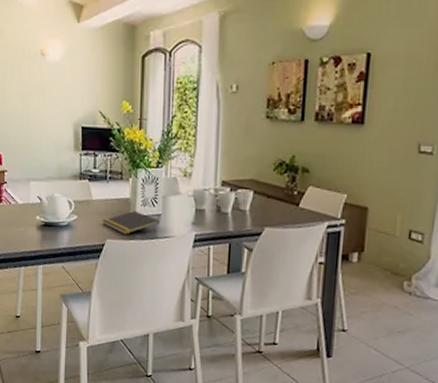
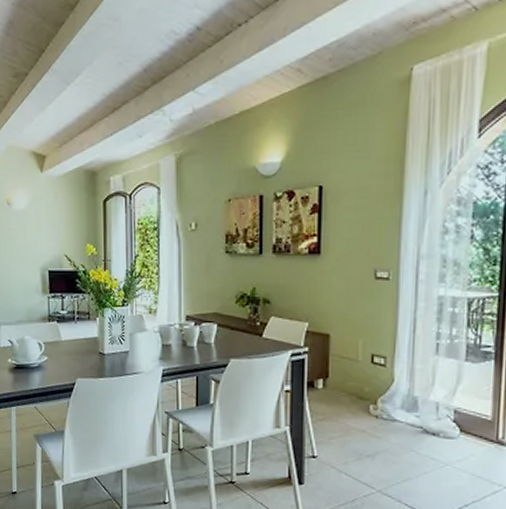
notepad: present [103,211,160,235] -> none [72,350,128,373]

